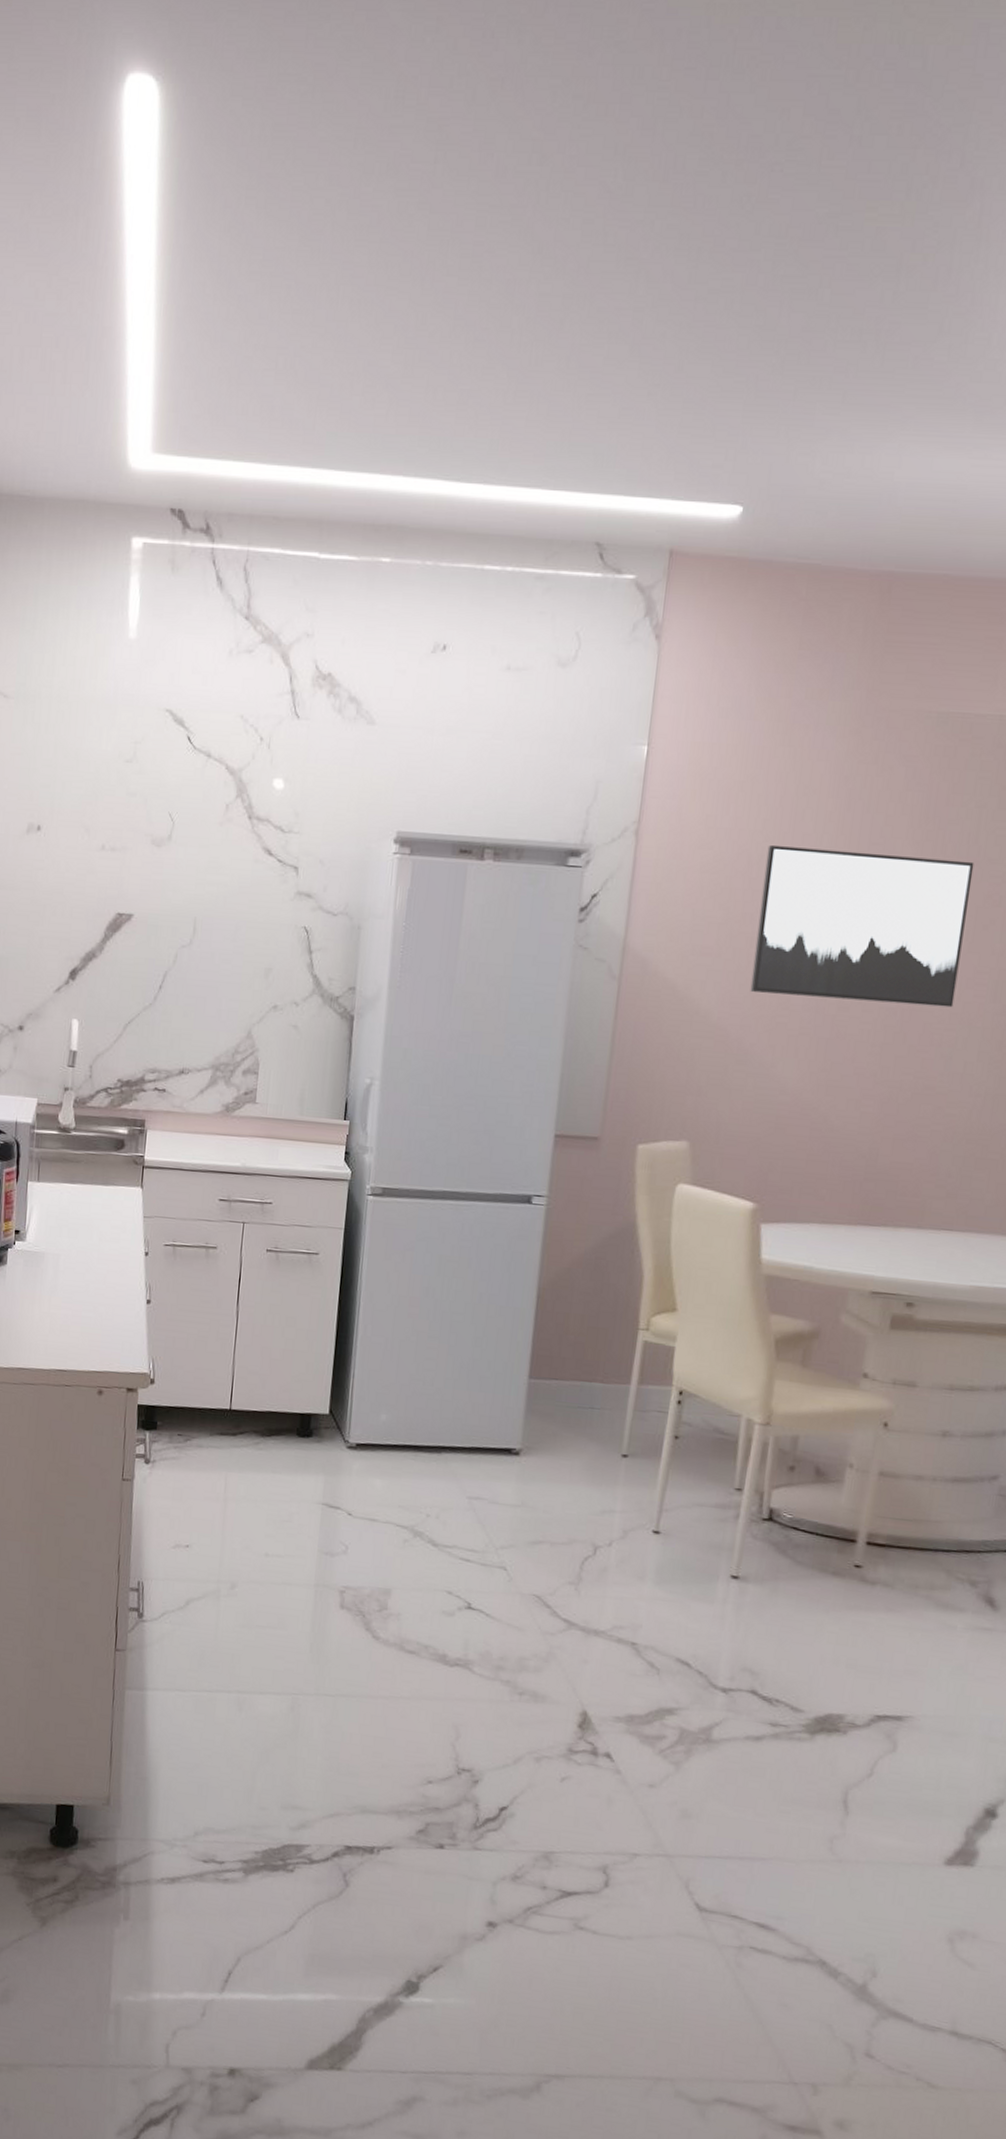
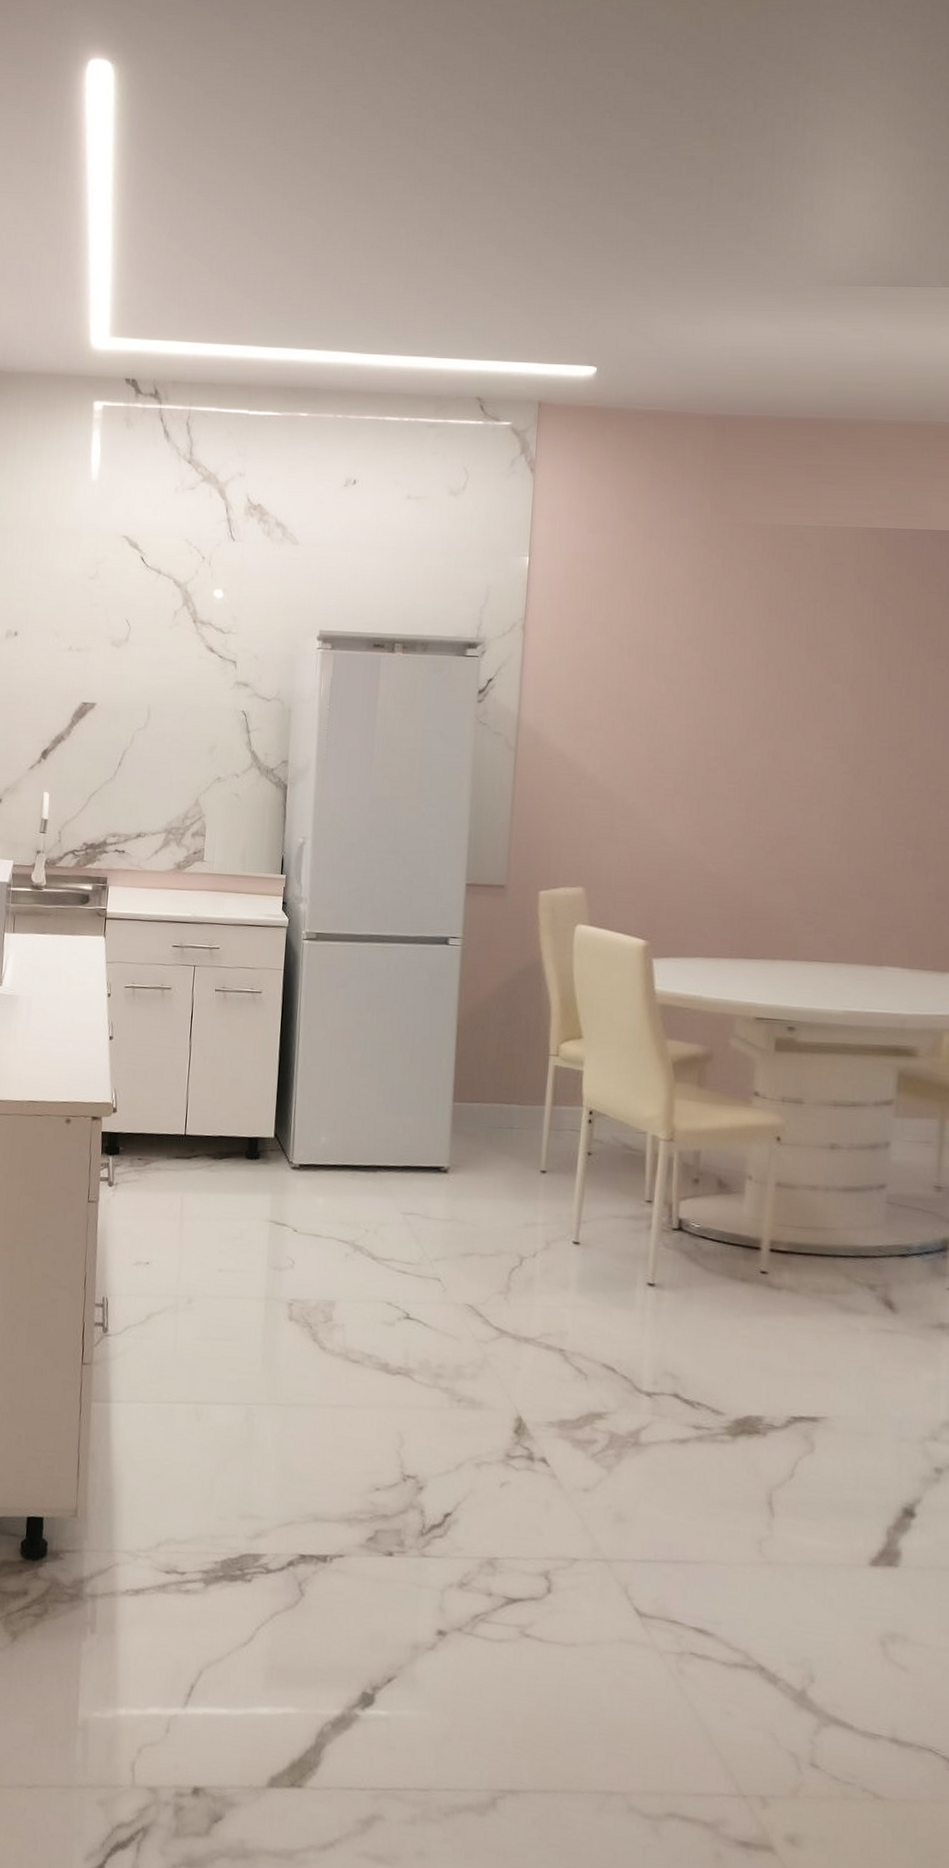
wall art: present [750,844,974,1008] -> none [629,635,814,768]

